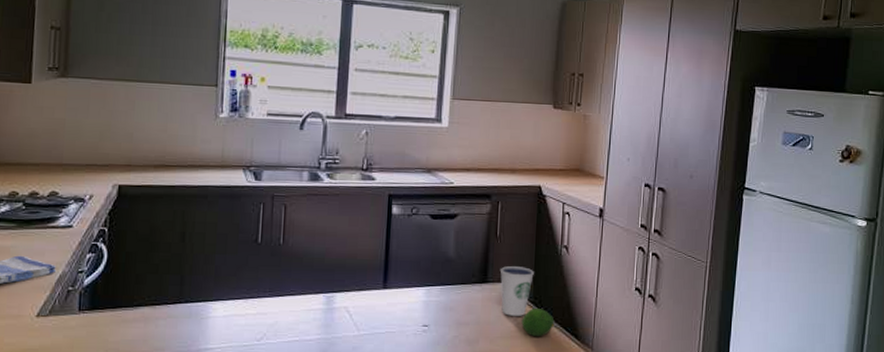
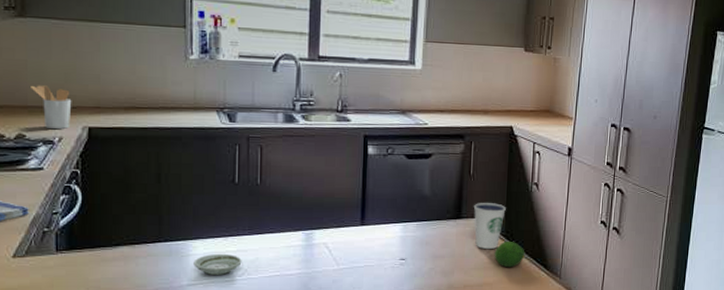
utensil holder: none [67,143,105,188] -> present [31,85,72,130]
saucer: none [212,316,261,339] -> present [193,253,242,275]

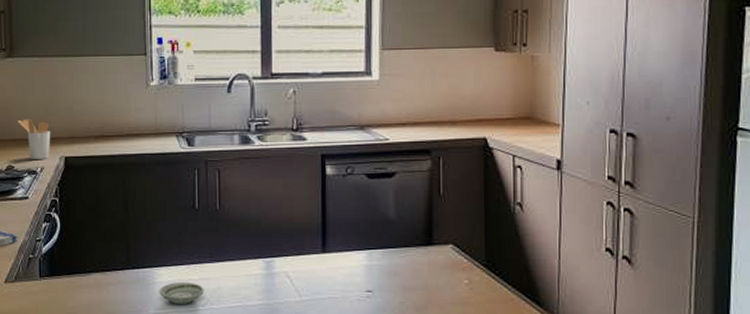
dixie cup: present [473,203,506,249] -> none [446,227,485,281]
fruit: present [494,240,525,268] -> none [474,271,512,304]

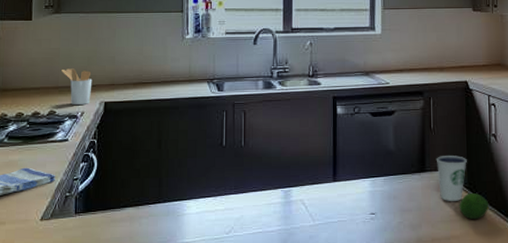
saucer: present [159,281,204,304] -> none [187,212,229,233]
dixie cup: none [446,227,485,281] -> present [436,155,467,201]
fruit: none [474,271,512,304] -> present [459,192,489,220]

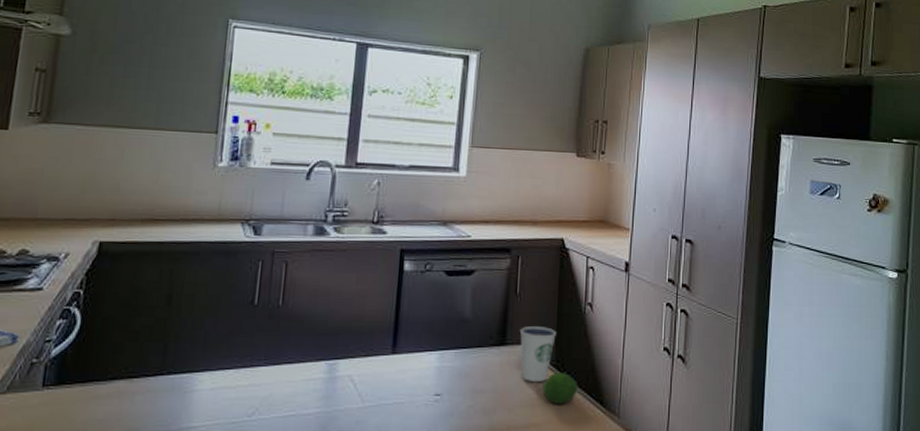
utensil holder: present [61,68,93,106] -> none [43,195,86,245]

